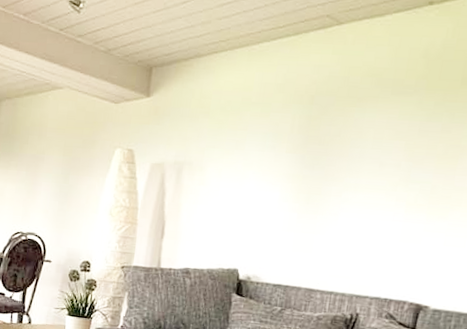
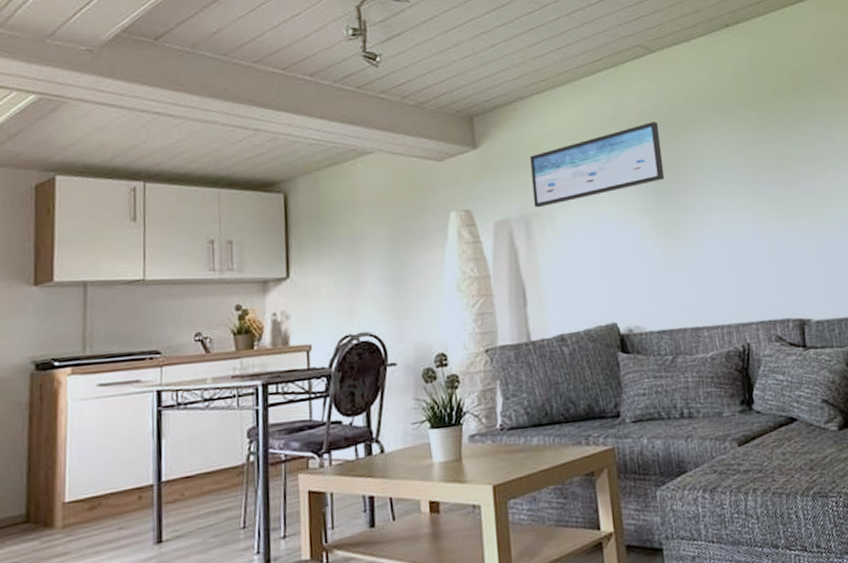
wall art: none [188,94,327,158] -> present [530,122,665,208]

